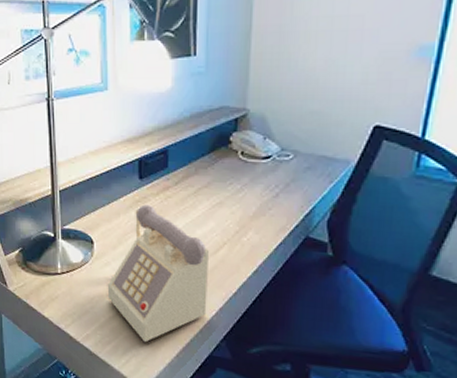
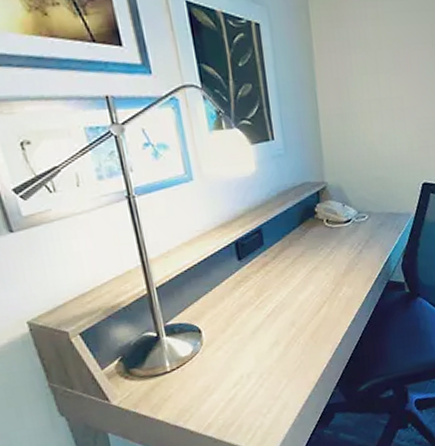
telephone: present [107,204,209,343] -> none [221,282,319,412]

